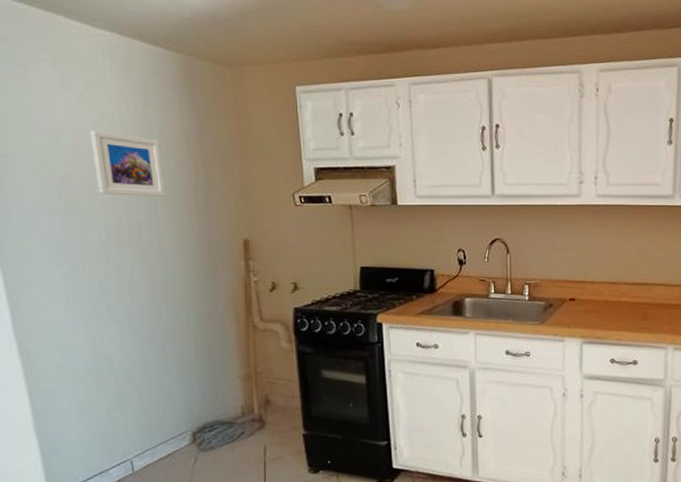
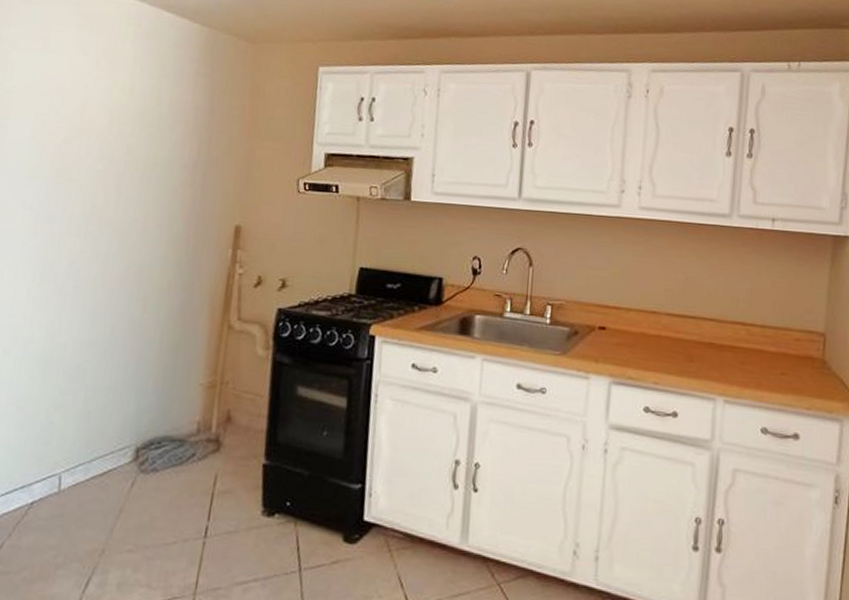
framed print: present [89,130,166,196] -> none [92,97,167,172]

